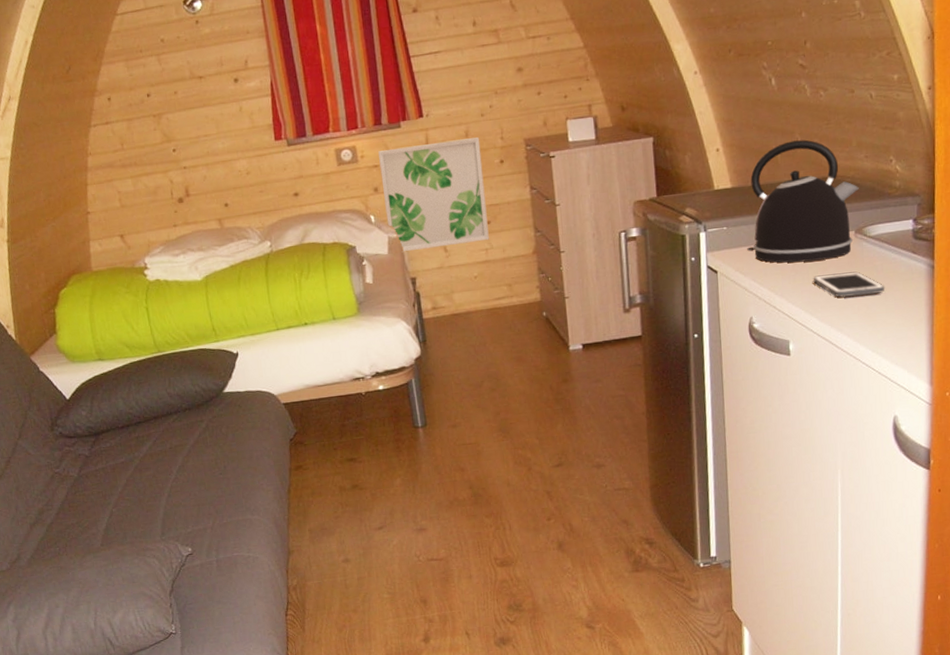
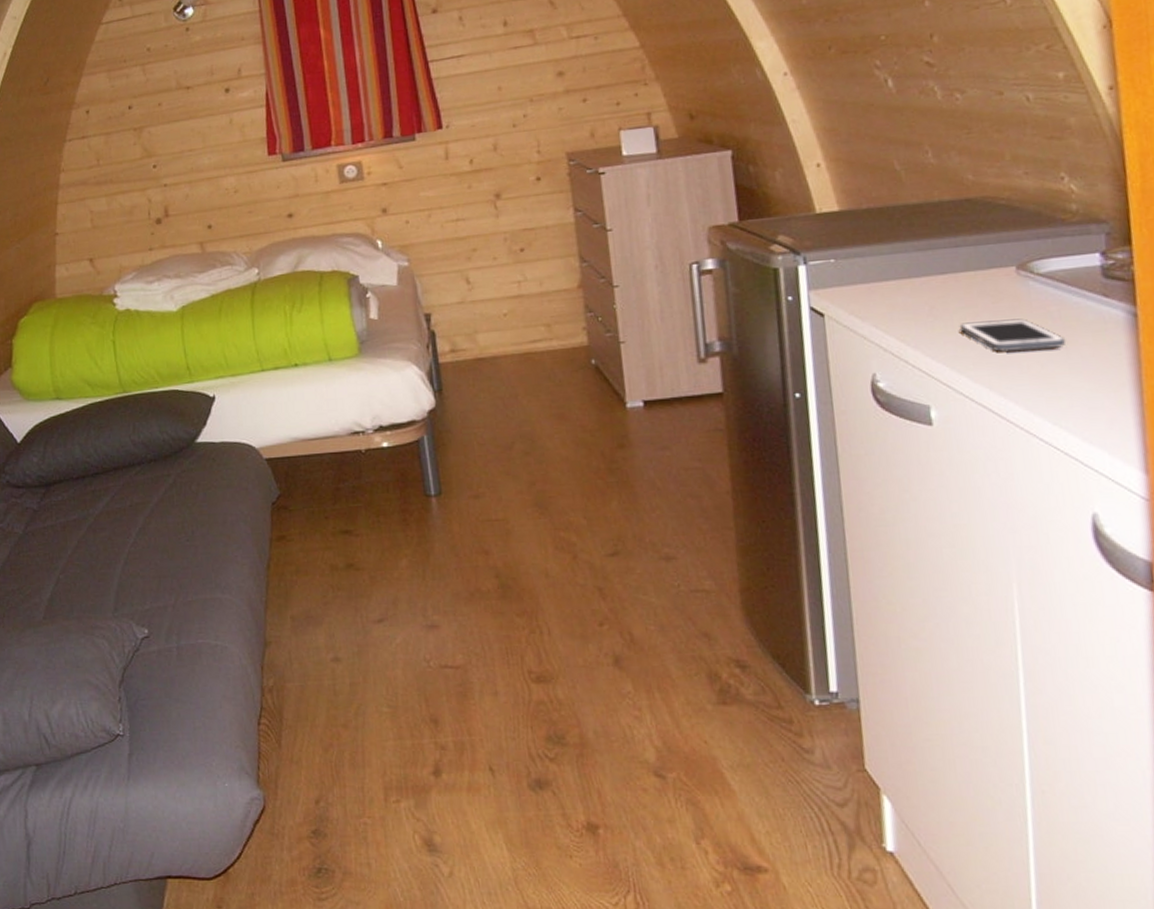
wall art: present [378,137,489,253] -> none [388,151,522,284]
kettle: present [747,139,859,263] -> none [864,152,1018,306]

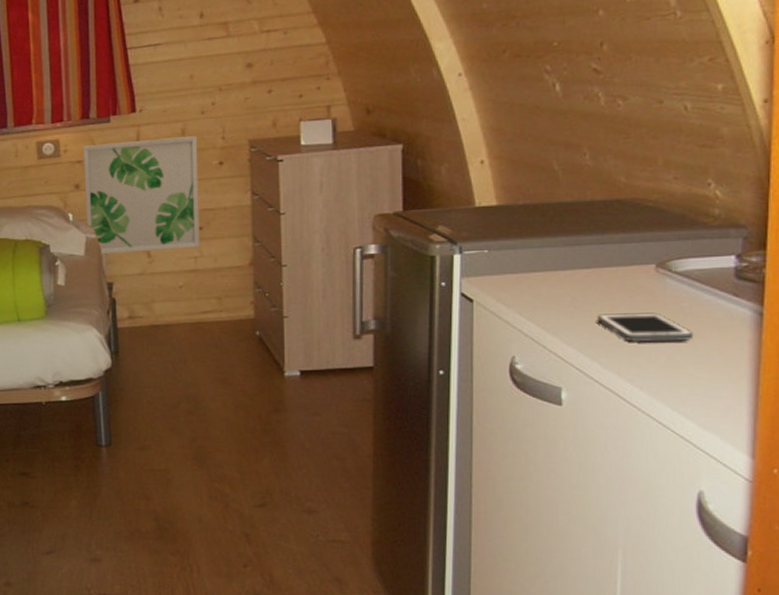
wall art: none [388,151,522,284] -> present [83,136,200,255]

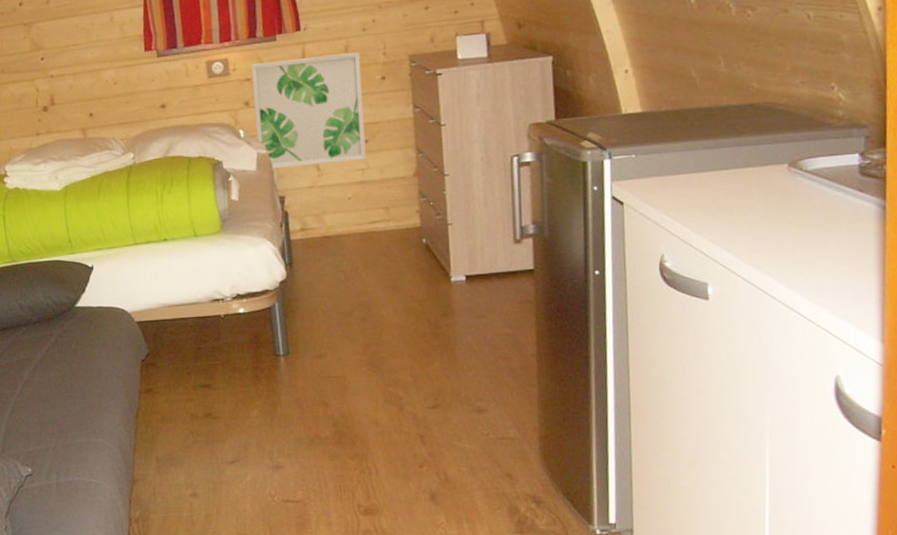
cell phone: present [597,312,694,343] -> none [737,209,825,238]

